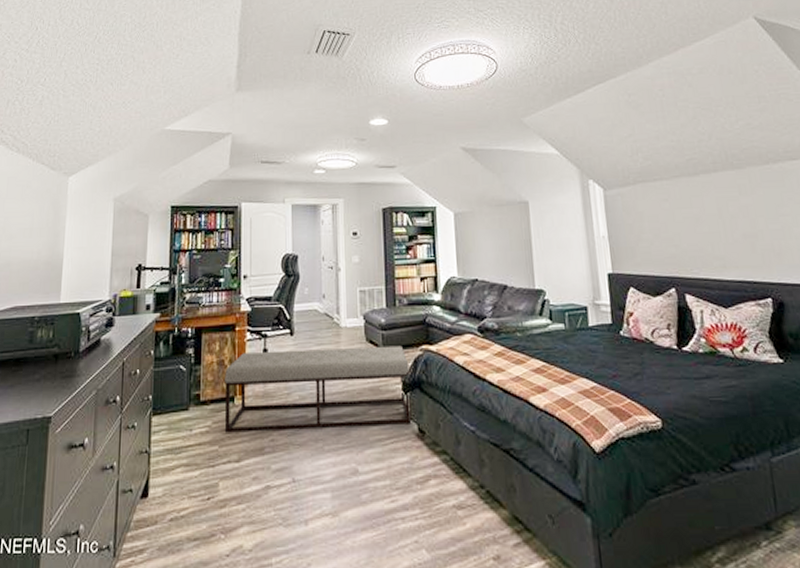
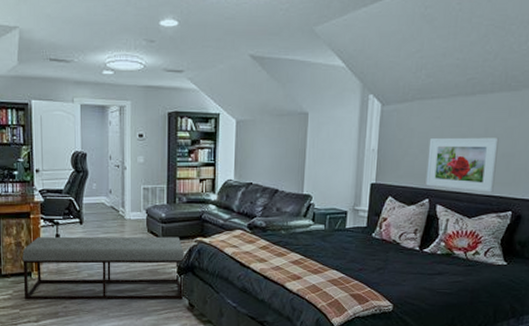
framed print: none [661,217,745,278] -> present [425,137,499,193]

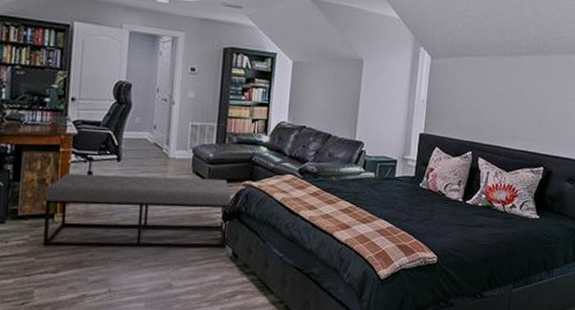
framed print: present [425,137,499,193] -> none [469,93,533,149]

